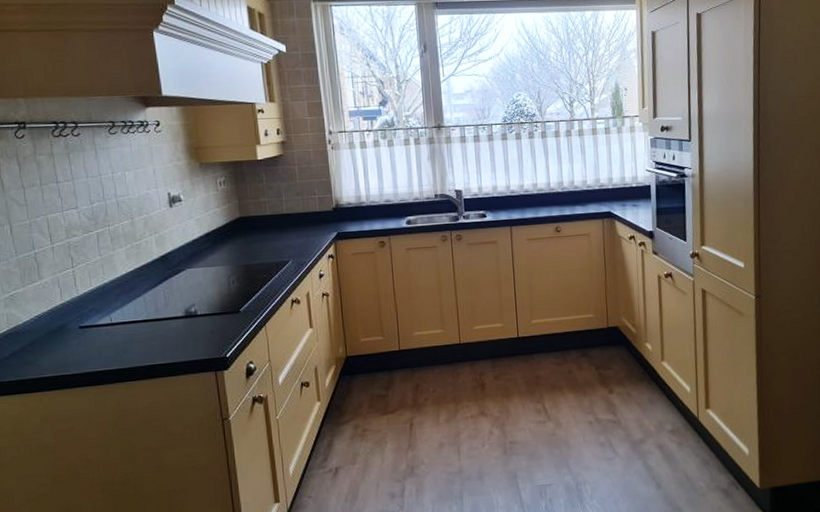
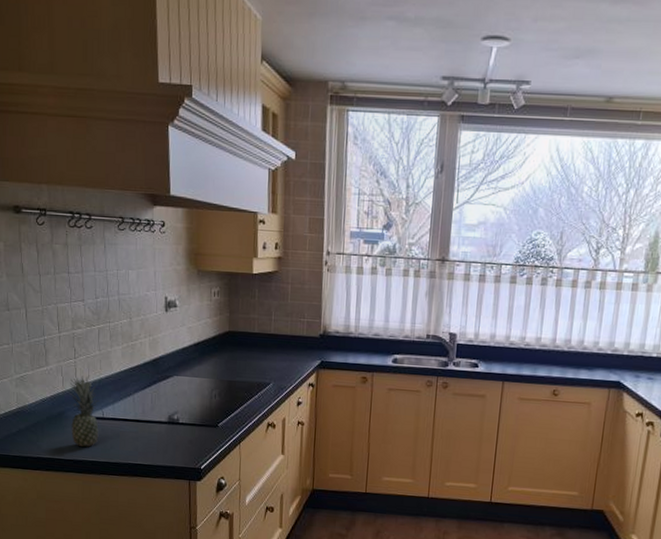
fruit: none [69,282,108,358] -> present [69,375,99,447]

